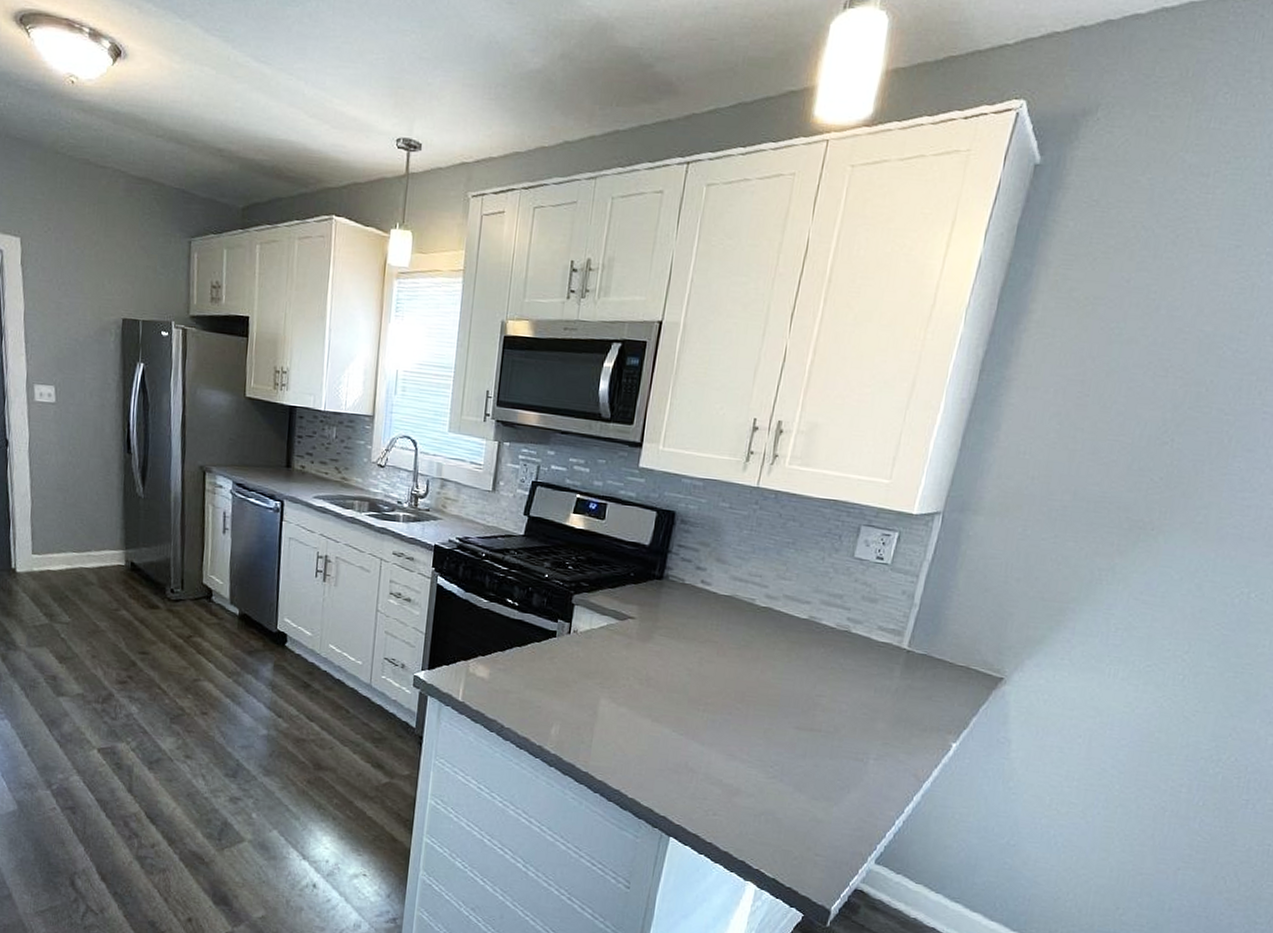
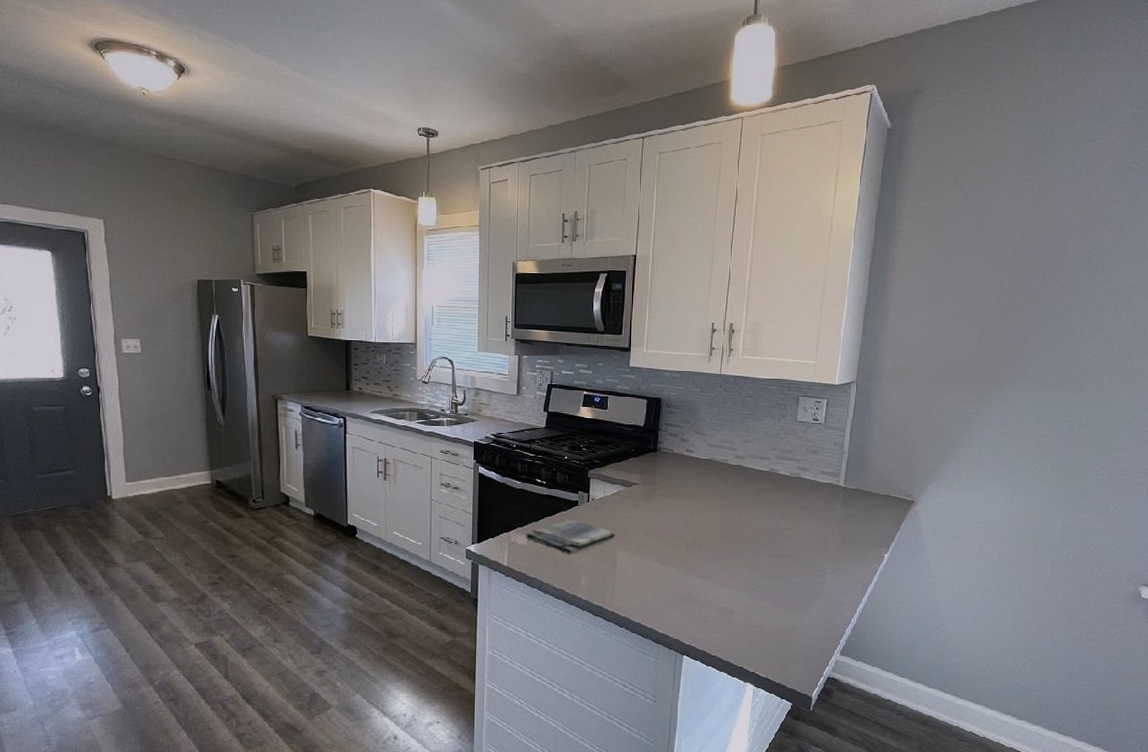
dish towel: none [487,652,600,697] -> present [525,519,616,555]

